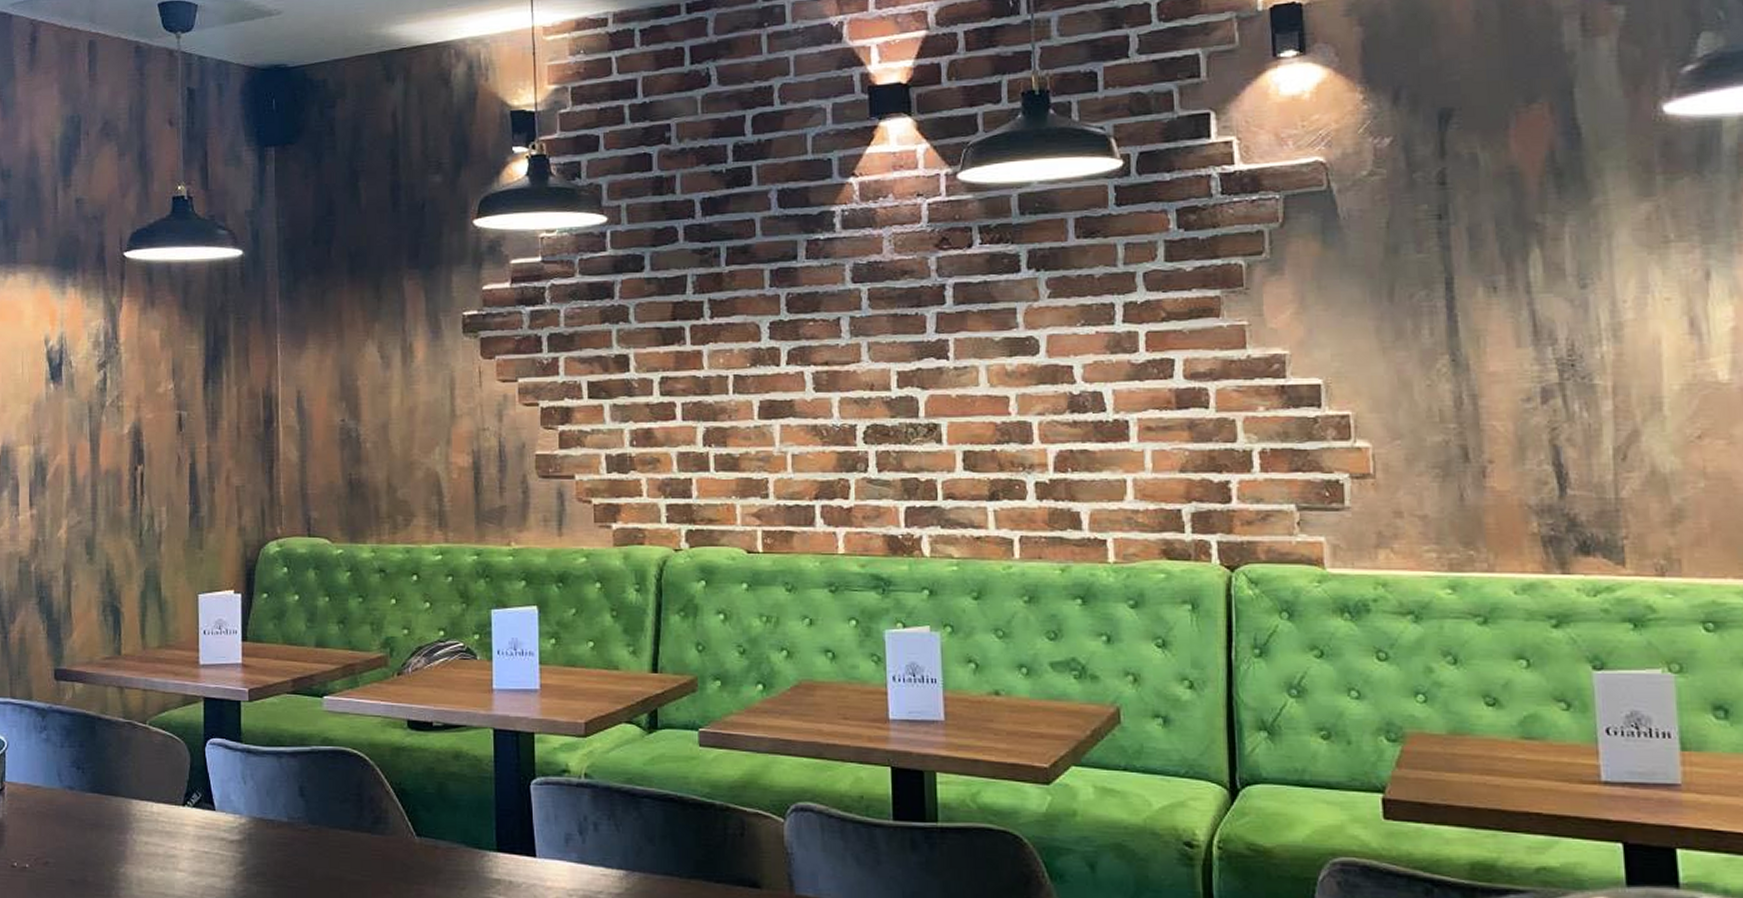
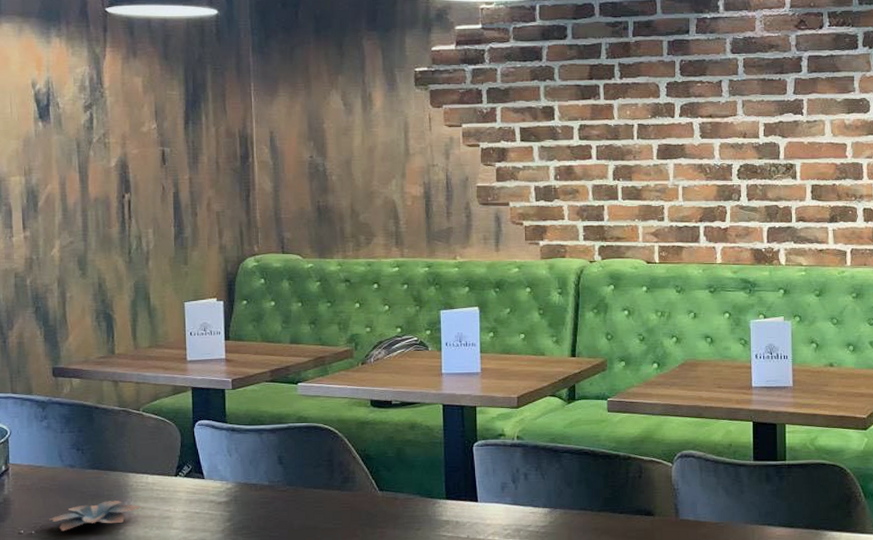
flower: none [45,832,145,867] -> present [49,501,142,532]

